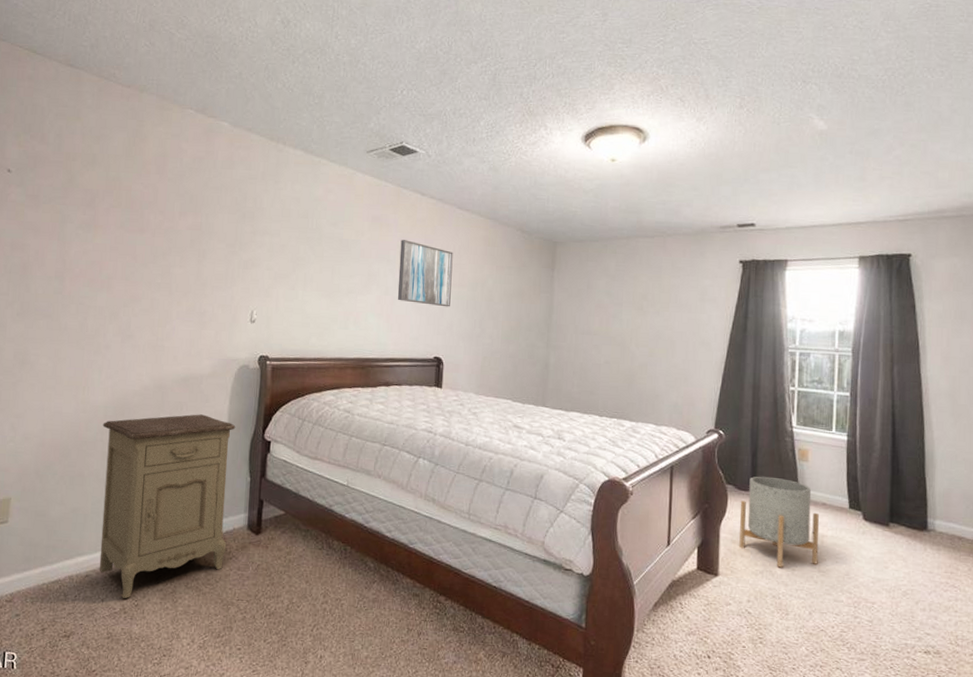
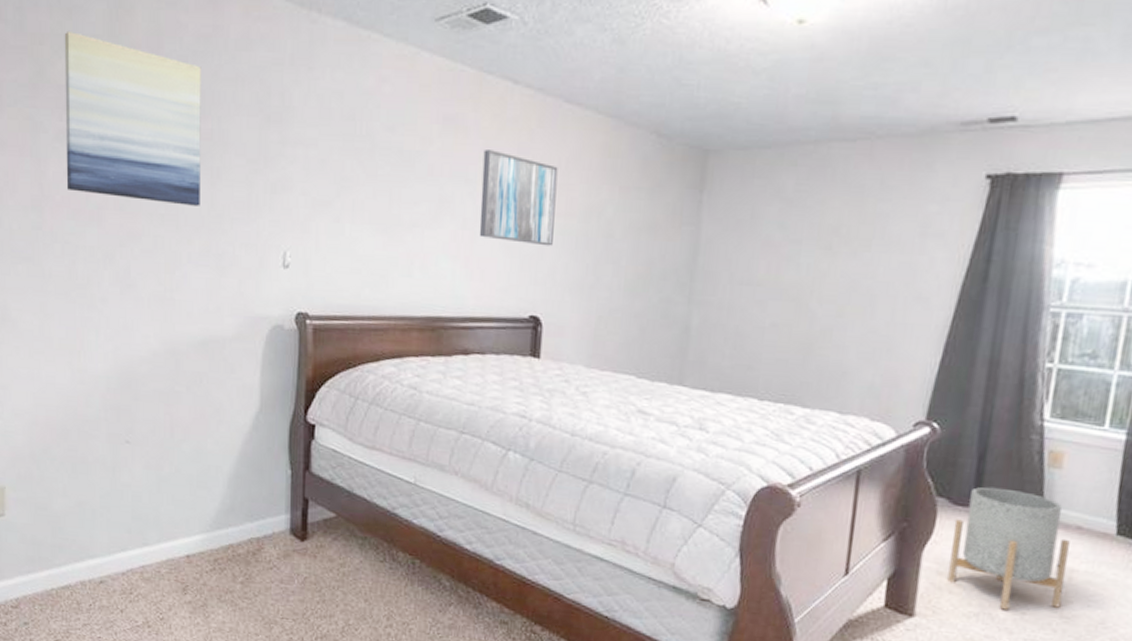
wall art: none [84,151,196,277] -> present [64,30,202,206]
nightstand: present [99,414,236,599] -> none [105,388,270,611]

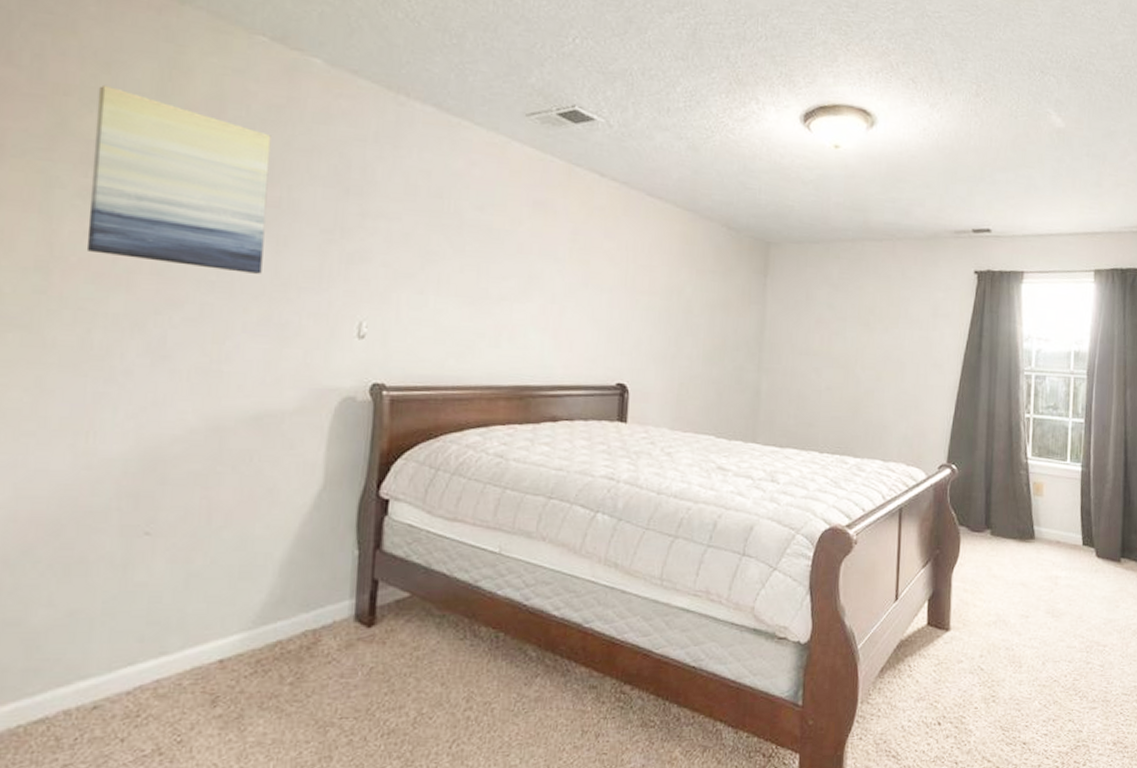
wall art: present [479,150,558,246] -> none [567,232,642,321]
planter: present [947,487,1070,610] -> none [972,515,1053,616]

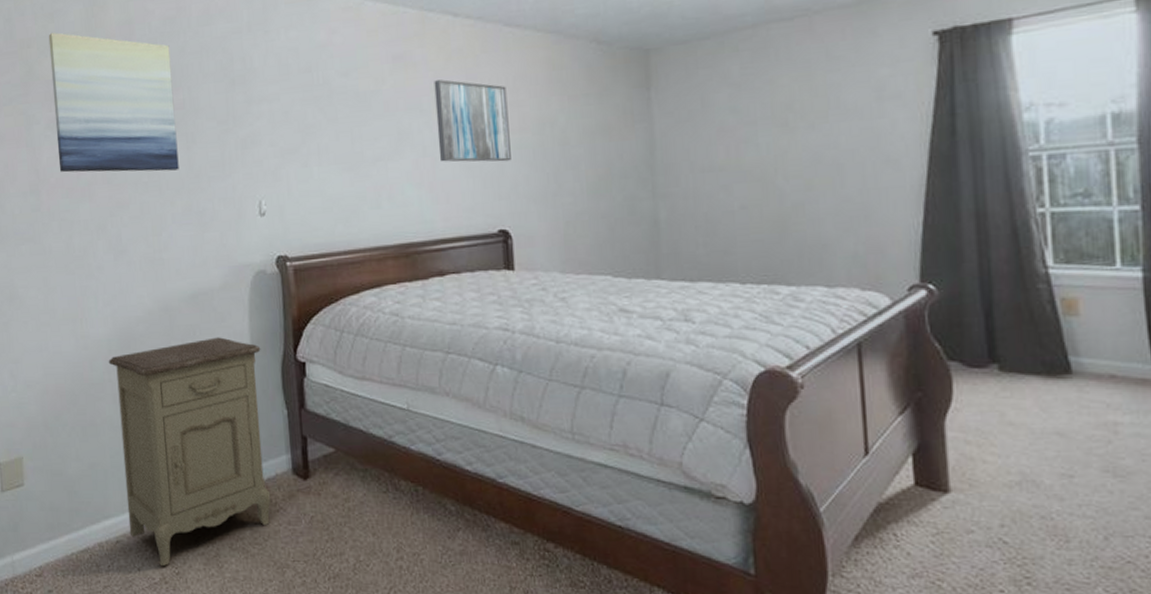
nightstand: none [115,466,336,735] -> present [108,337,271,567]
wall art: none [567,232,642,321] -> present [434,79,511,162]

